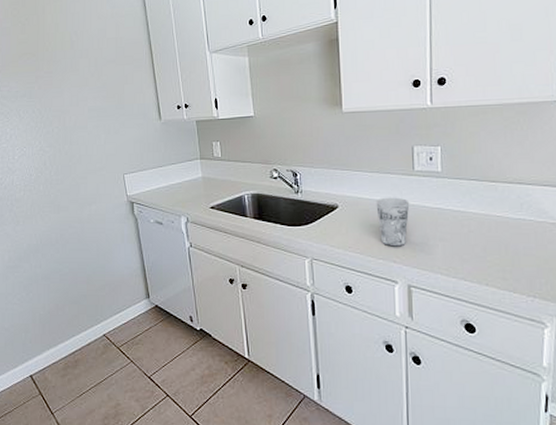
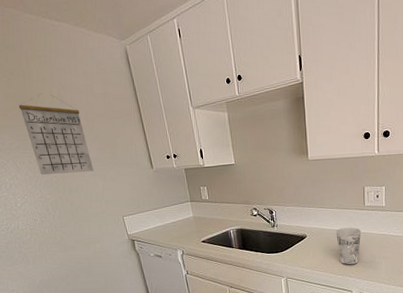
calendar: none [29,39,98,126] -> present [18,94,94,175]

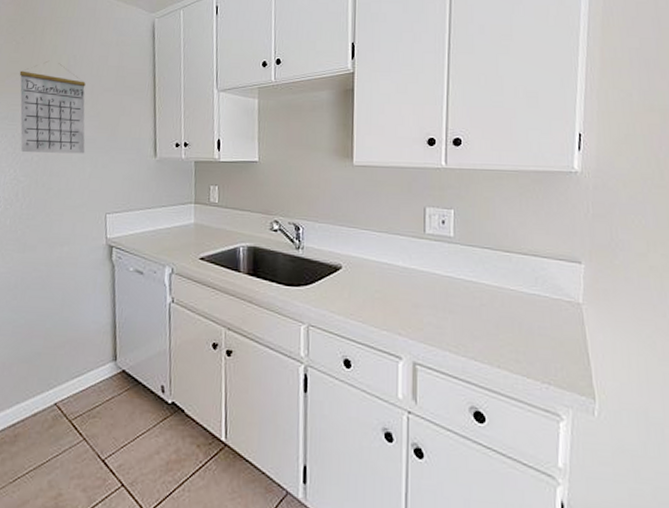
cup: present [336,227,362,265] -> none [383,260,419,318]

